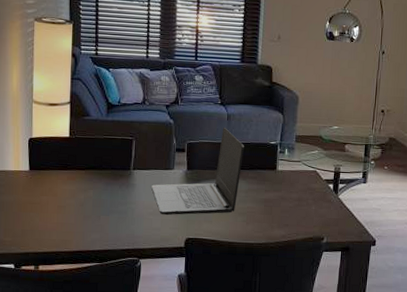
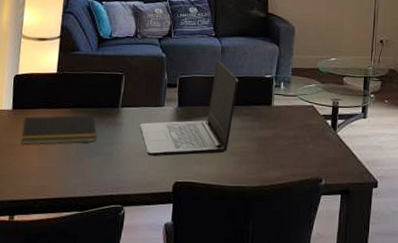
notepad: none [40,176,111,203] -> present [21,115,97,145]

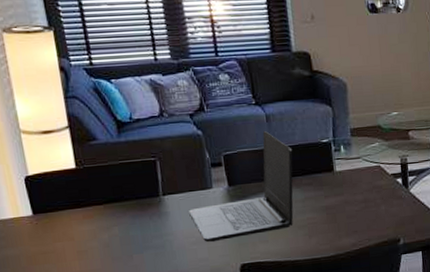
notepad: present [21,115,97,145] -> none [49,208,142,251]

